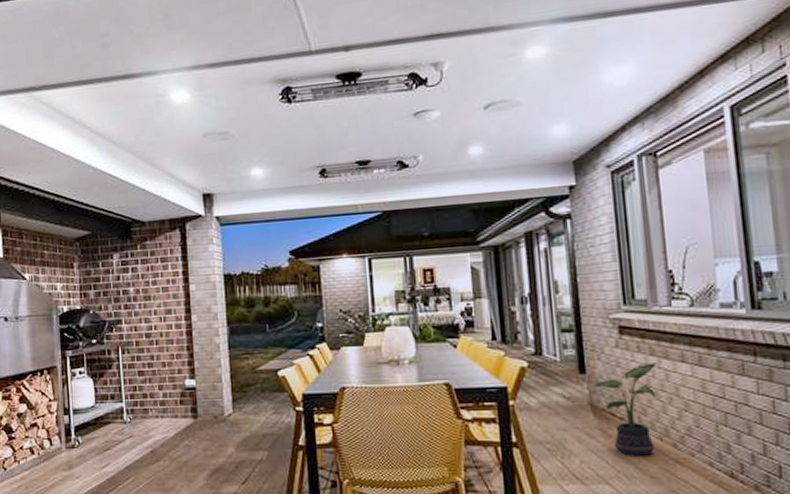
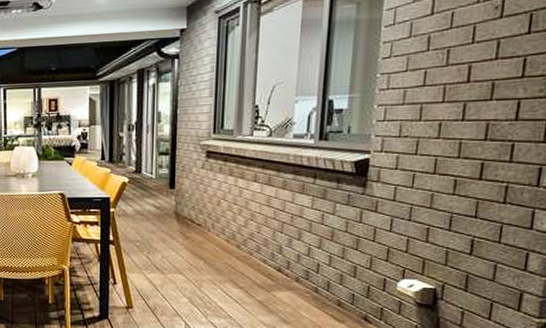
potted plant: present [593,363,658,456] -> none [180,181,235,254]

